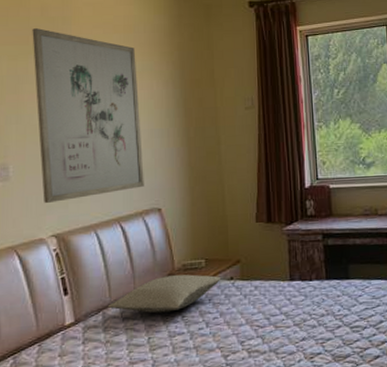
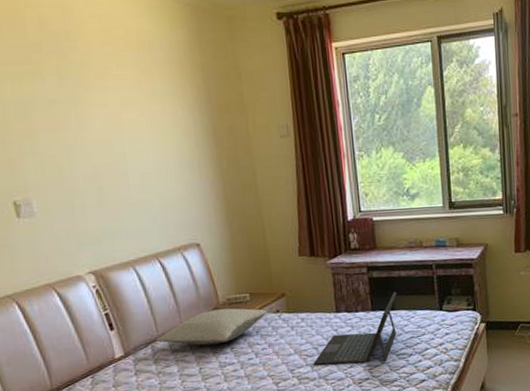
wall art: present [32,28,144,203] -> none [32,45,179,239]
laptop: none [265,260,352,337] -> present [314,292,397,365]

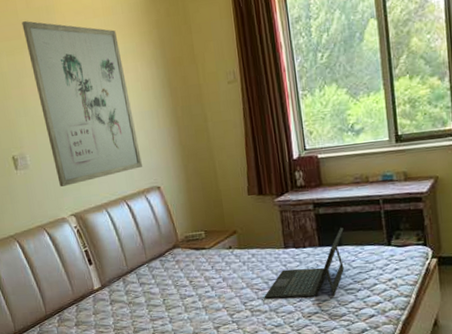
wall art: none [32,45,179,239] -> present [22,21,142,187]
pillow: present [155,308,266,346] -> none [126,245,220,279]

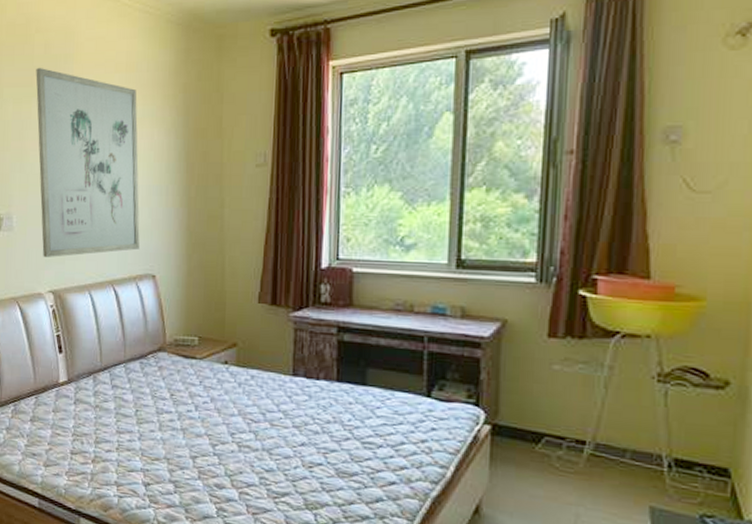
laptop: present [265,228,344,299] -> none [259,363,372,447]

